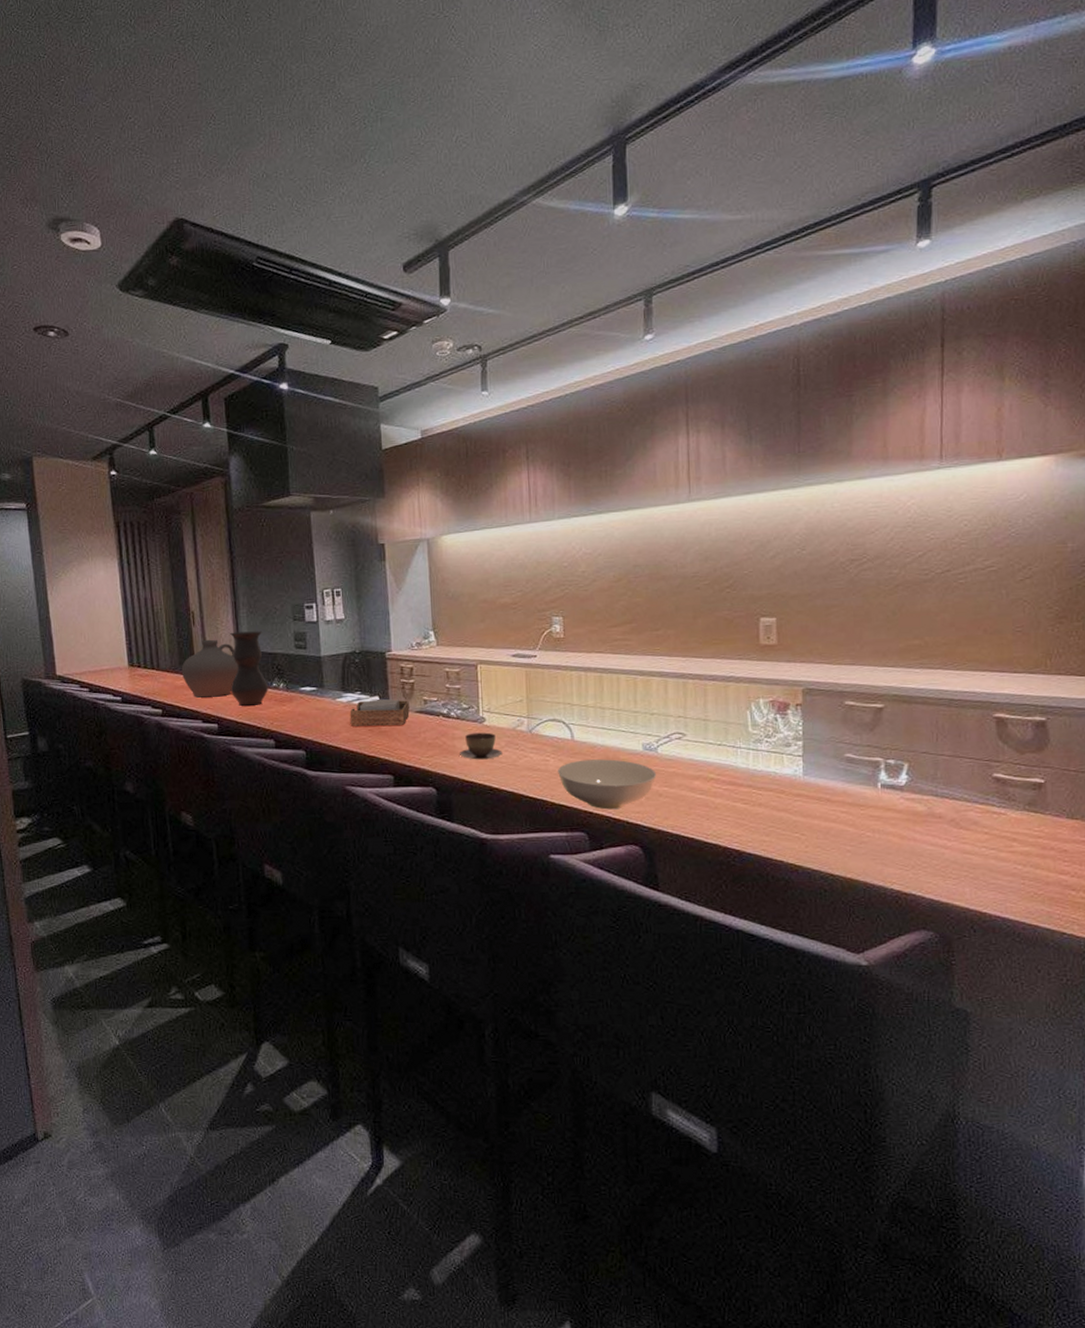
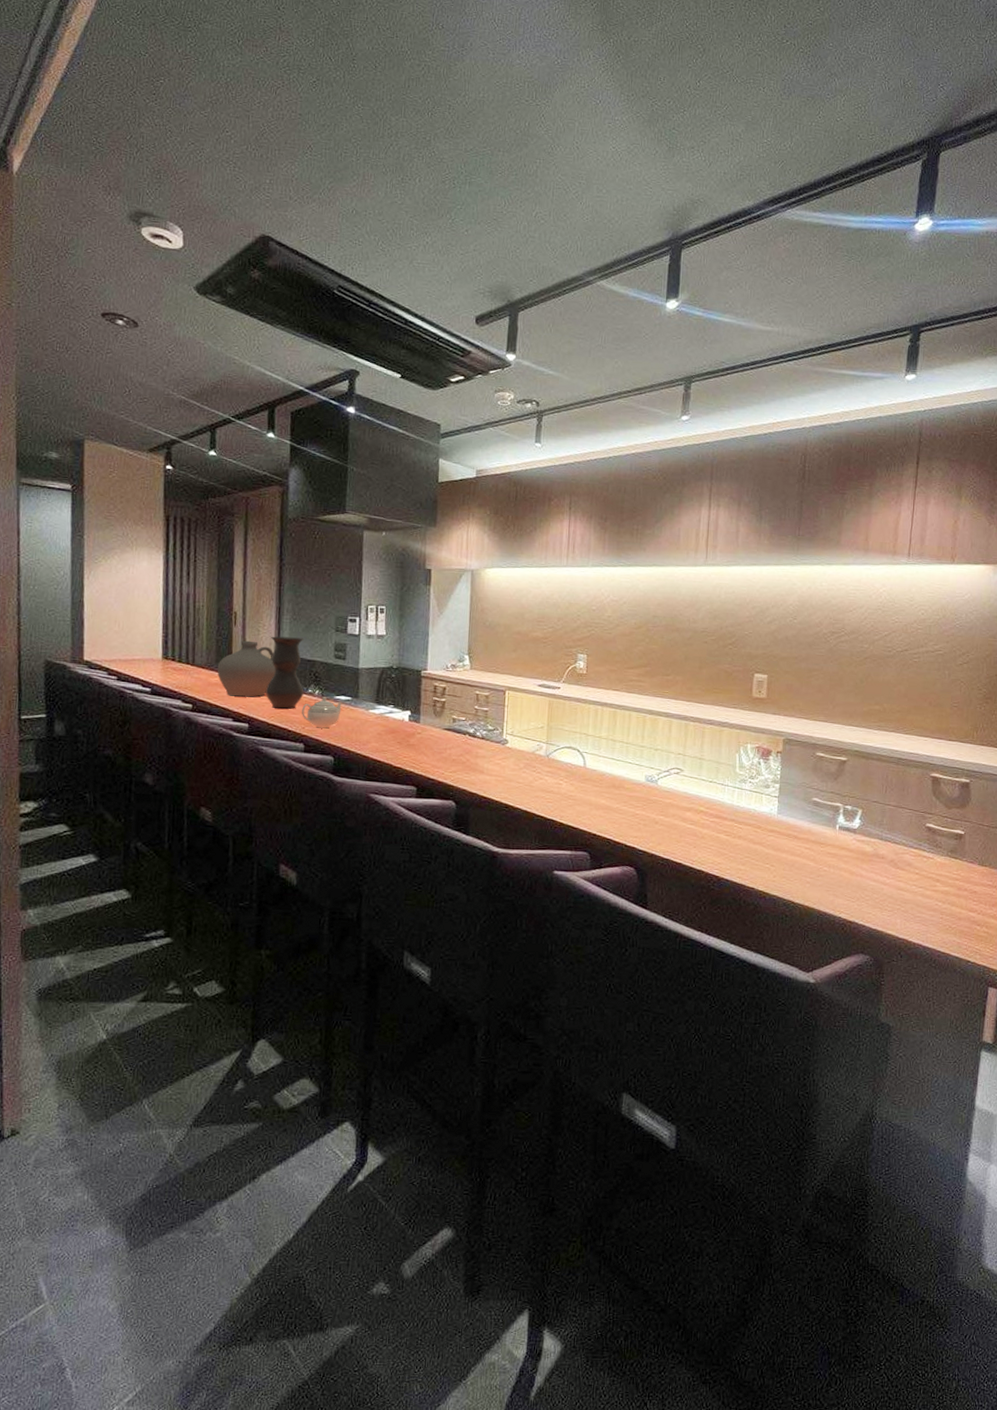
teapot: none [268,689,309,722] -> present [302,697,343,729]
napkin holder: present [349,699,410,728] -> none [380,714,439,741]
teacup: present [460,732,502,760] -> none [481,753,521,779]
bowl: present [558,759,657,810] -> none [569,786,655,833]

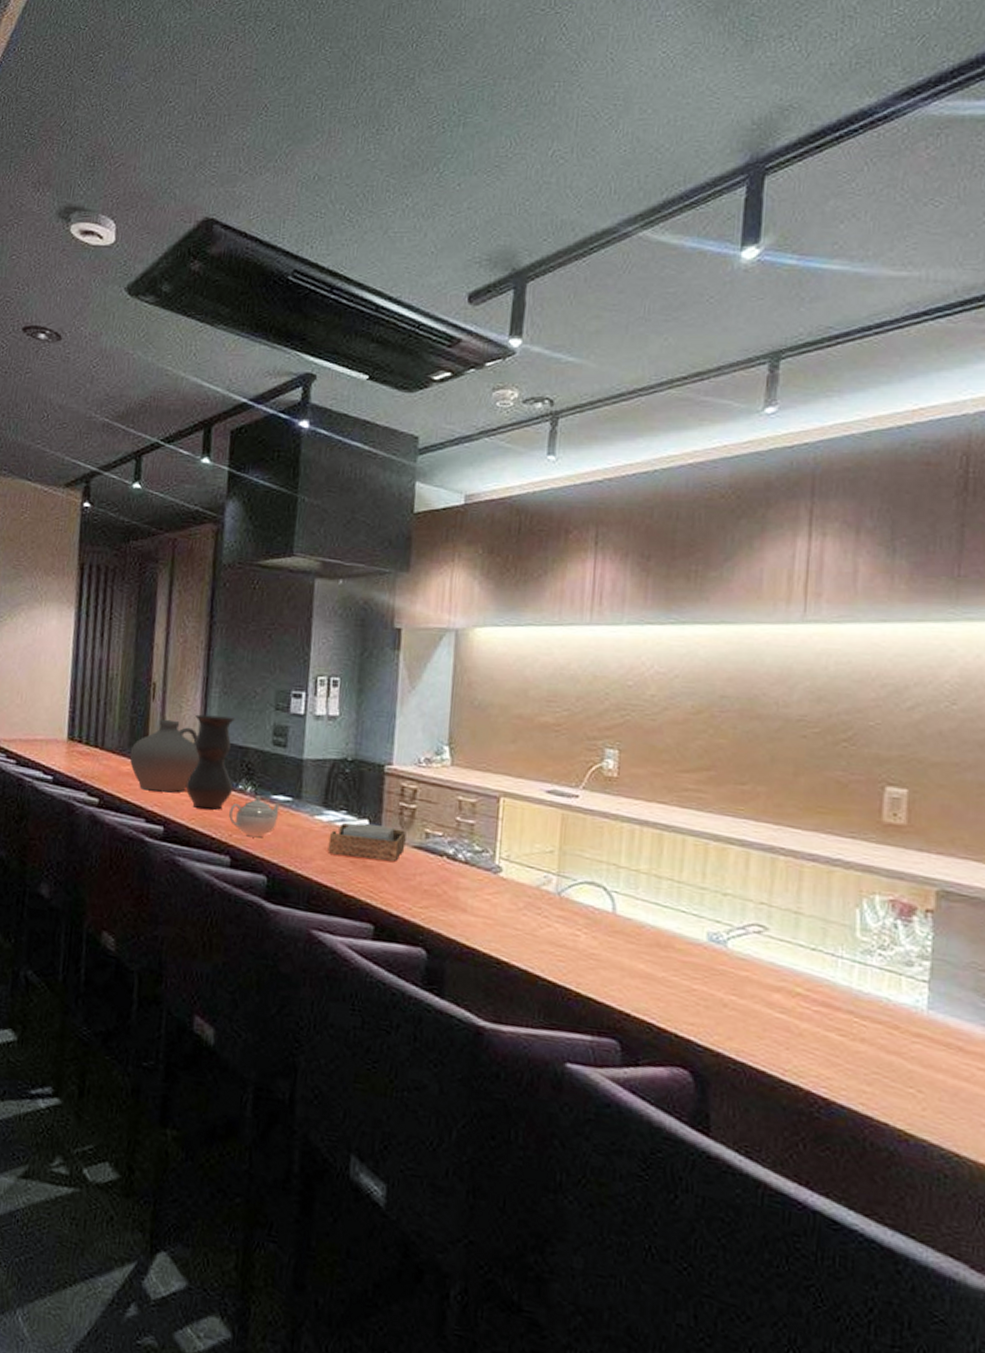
napkin holder: none [380,714,439,741] -> present [328,823,406,863]

